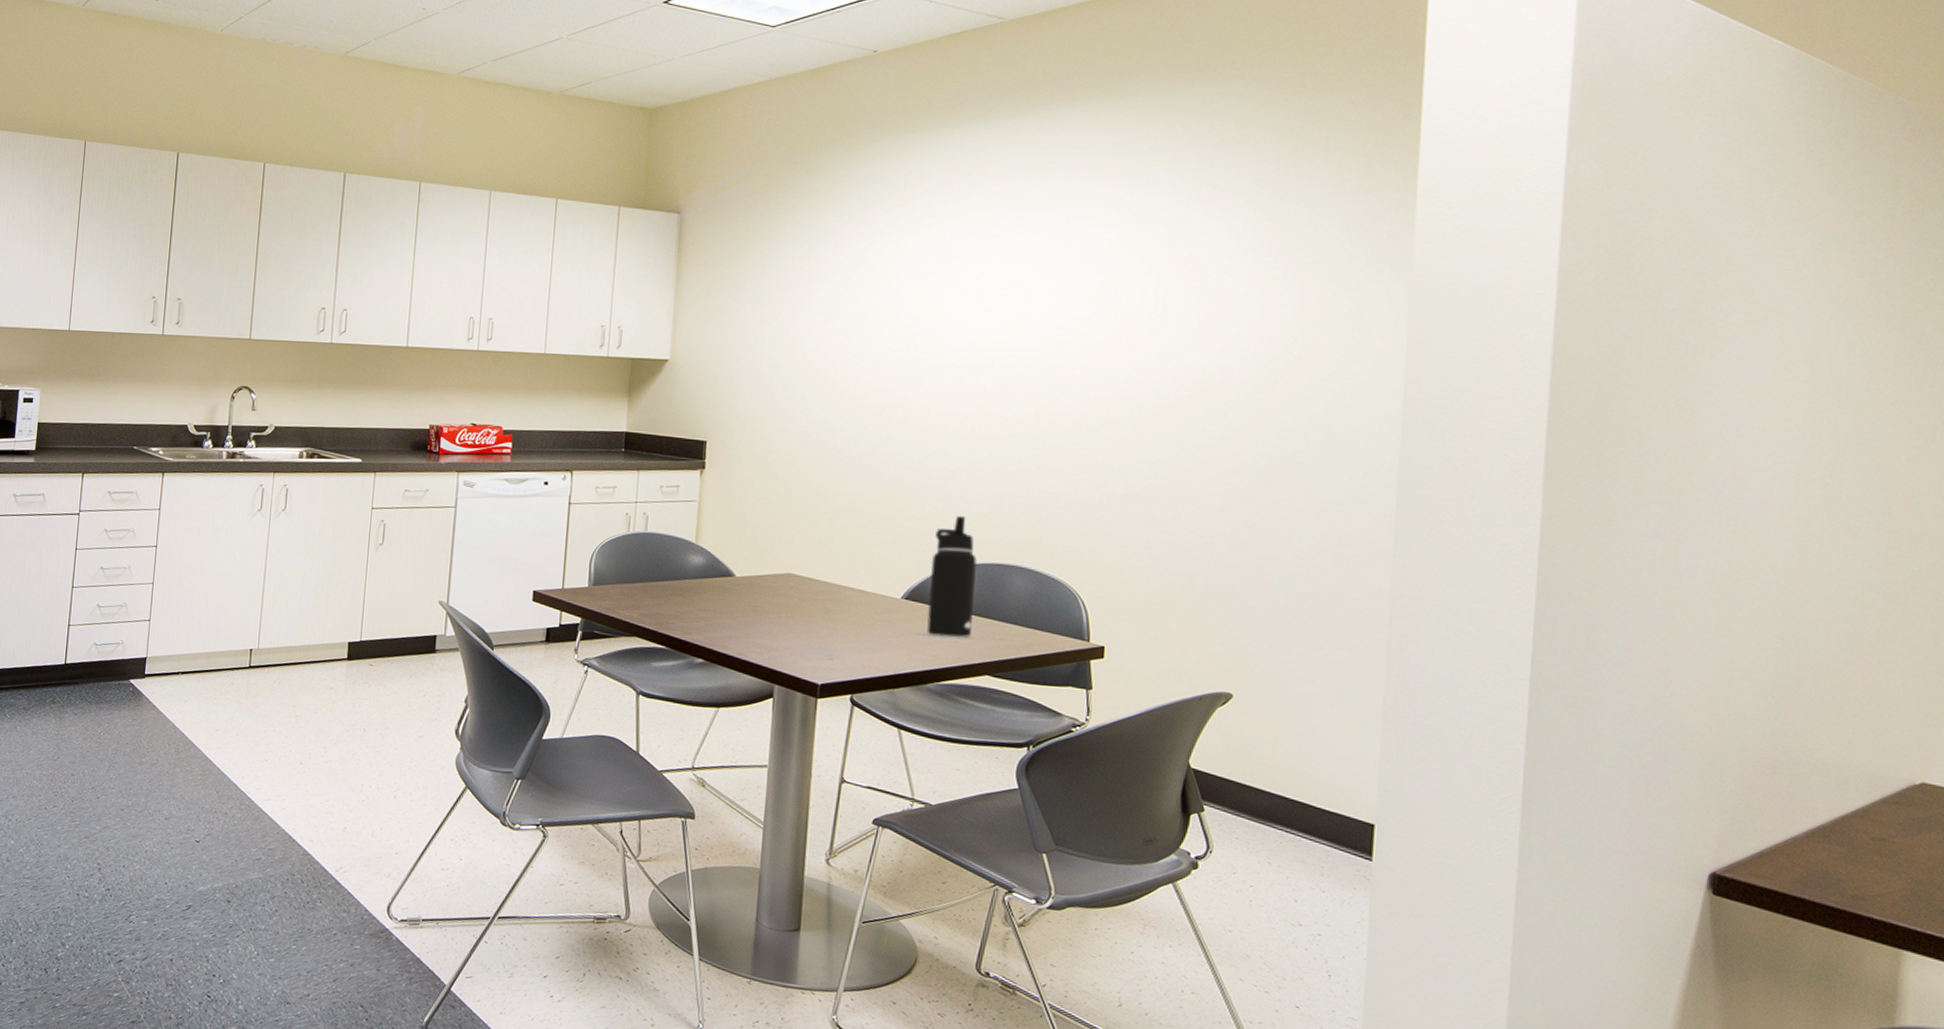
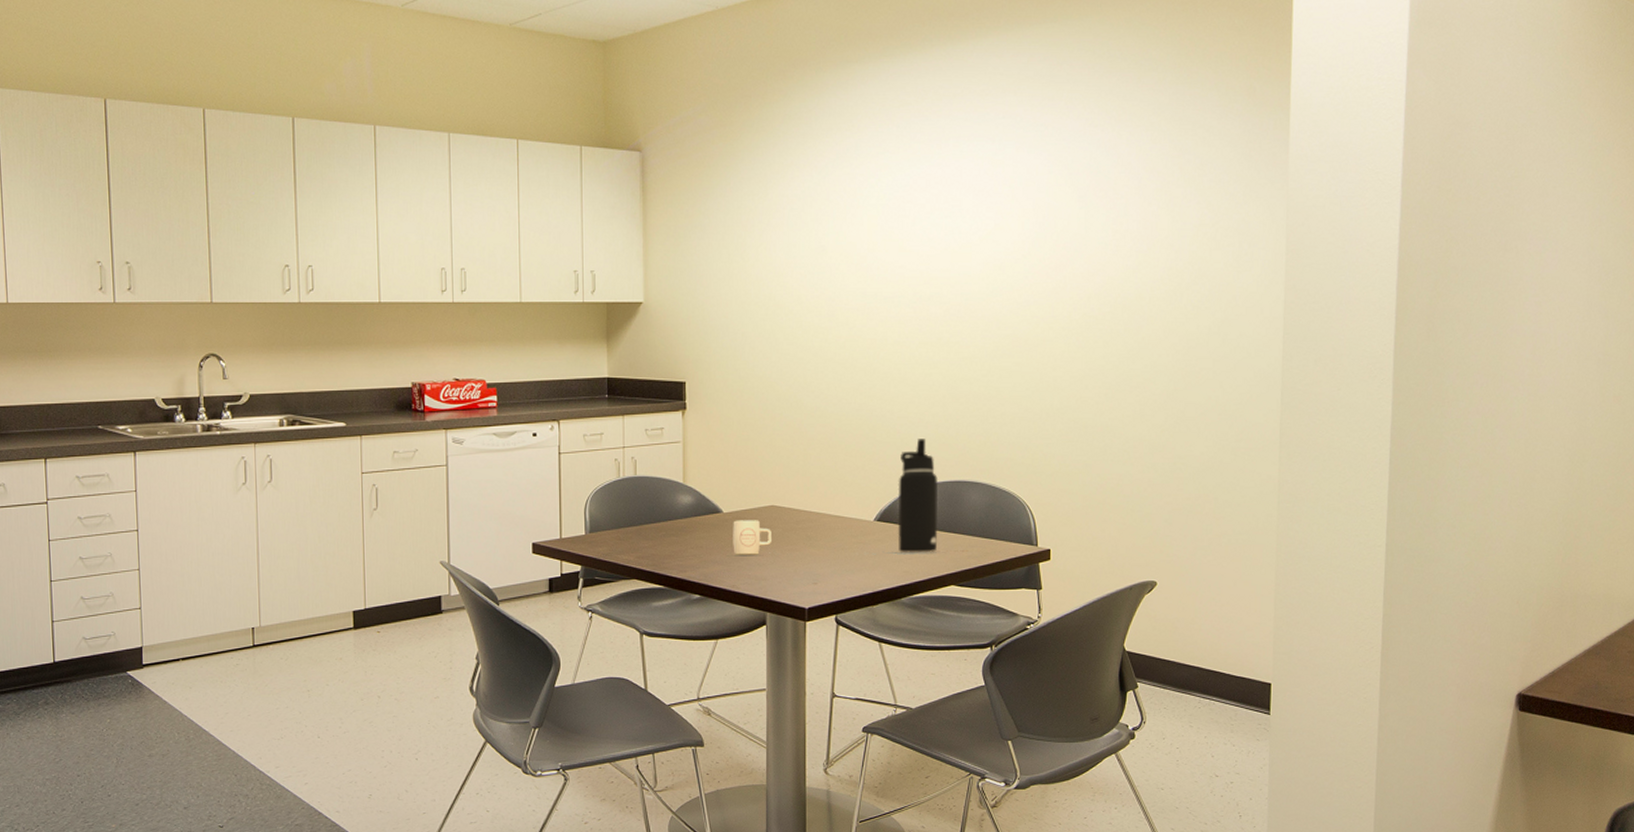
mug: none [743,585,787,624] -> present [733,520,773,556]

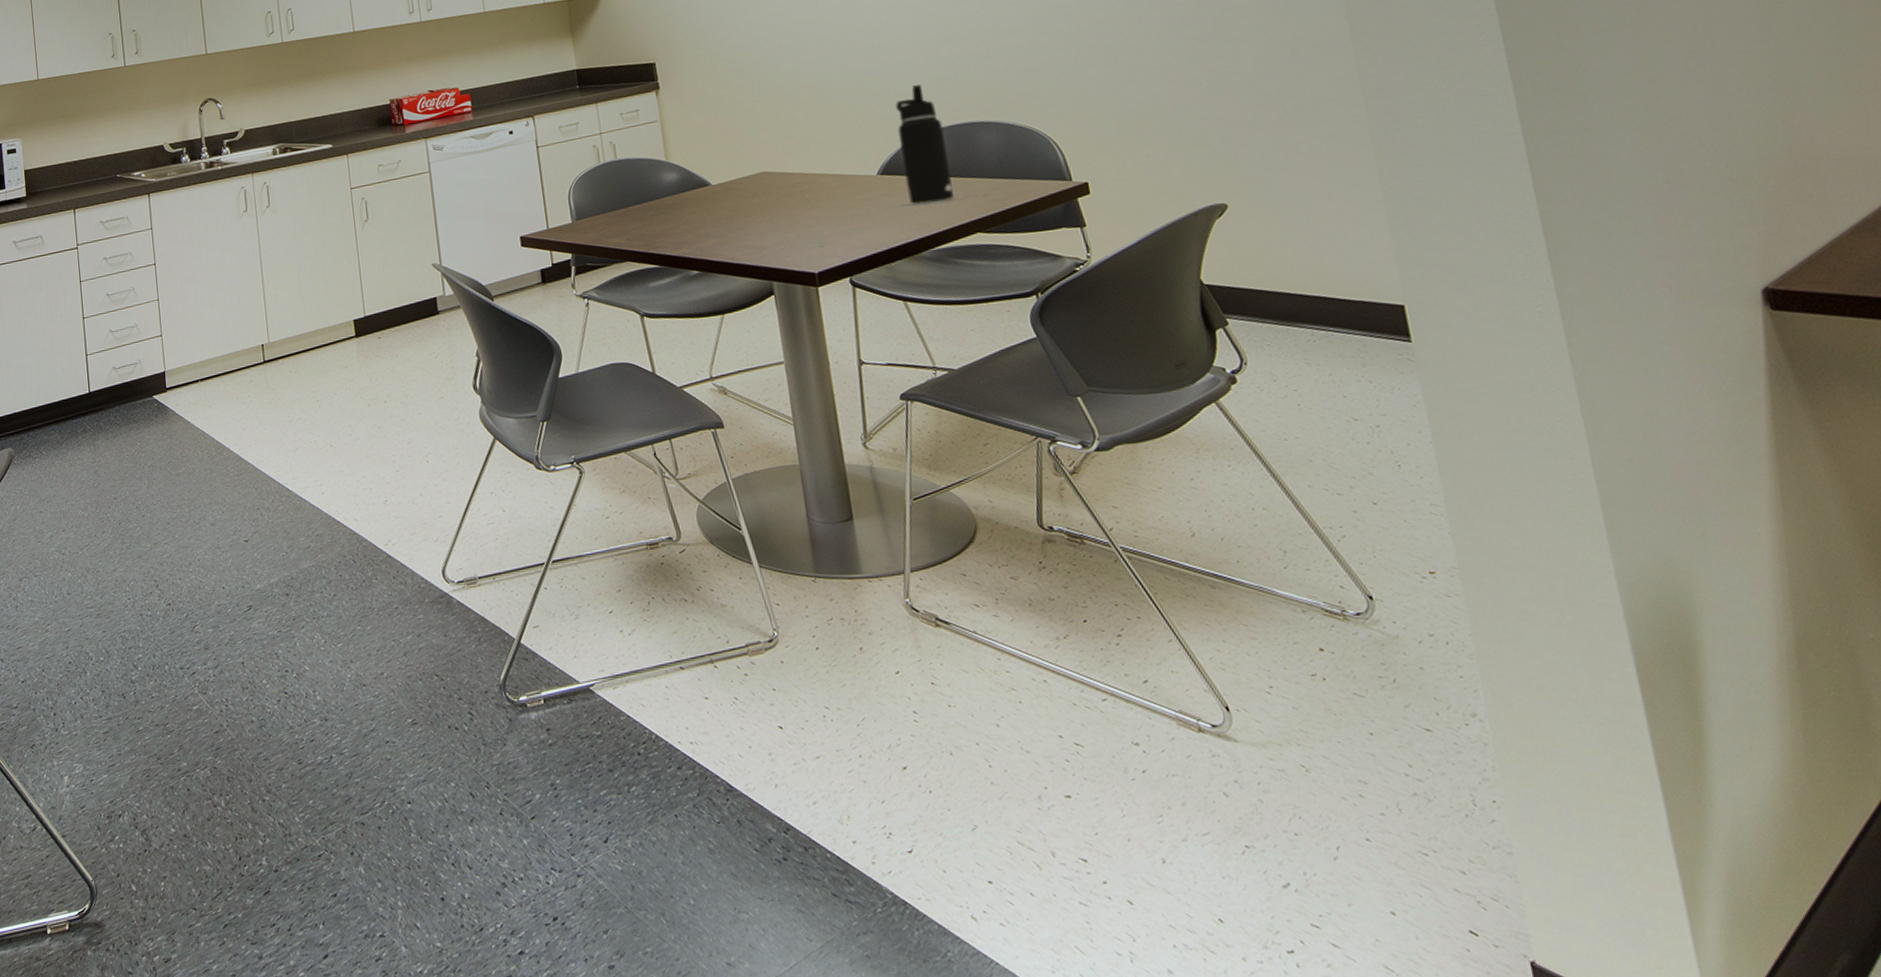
mug: present [733,520,773,556] -> none [723,188,769,227]

